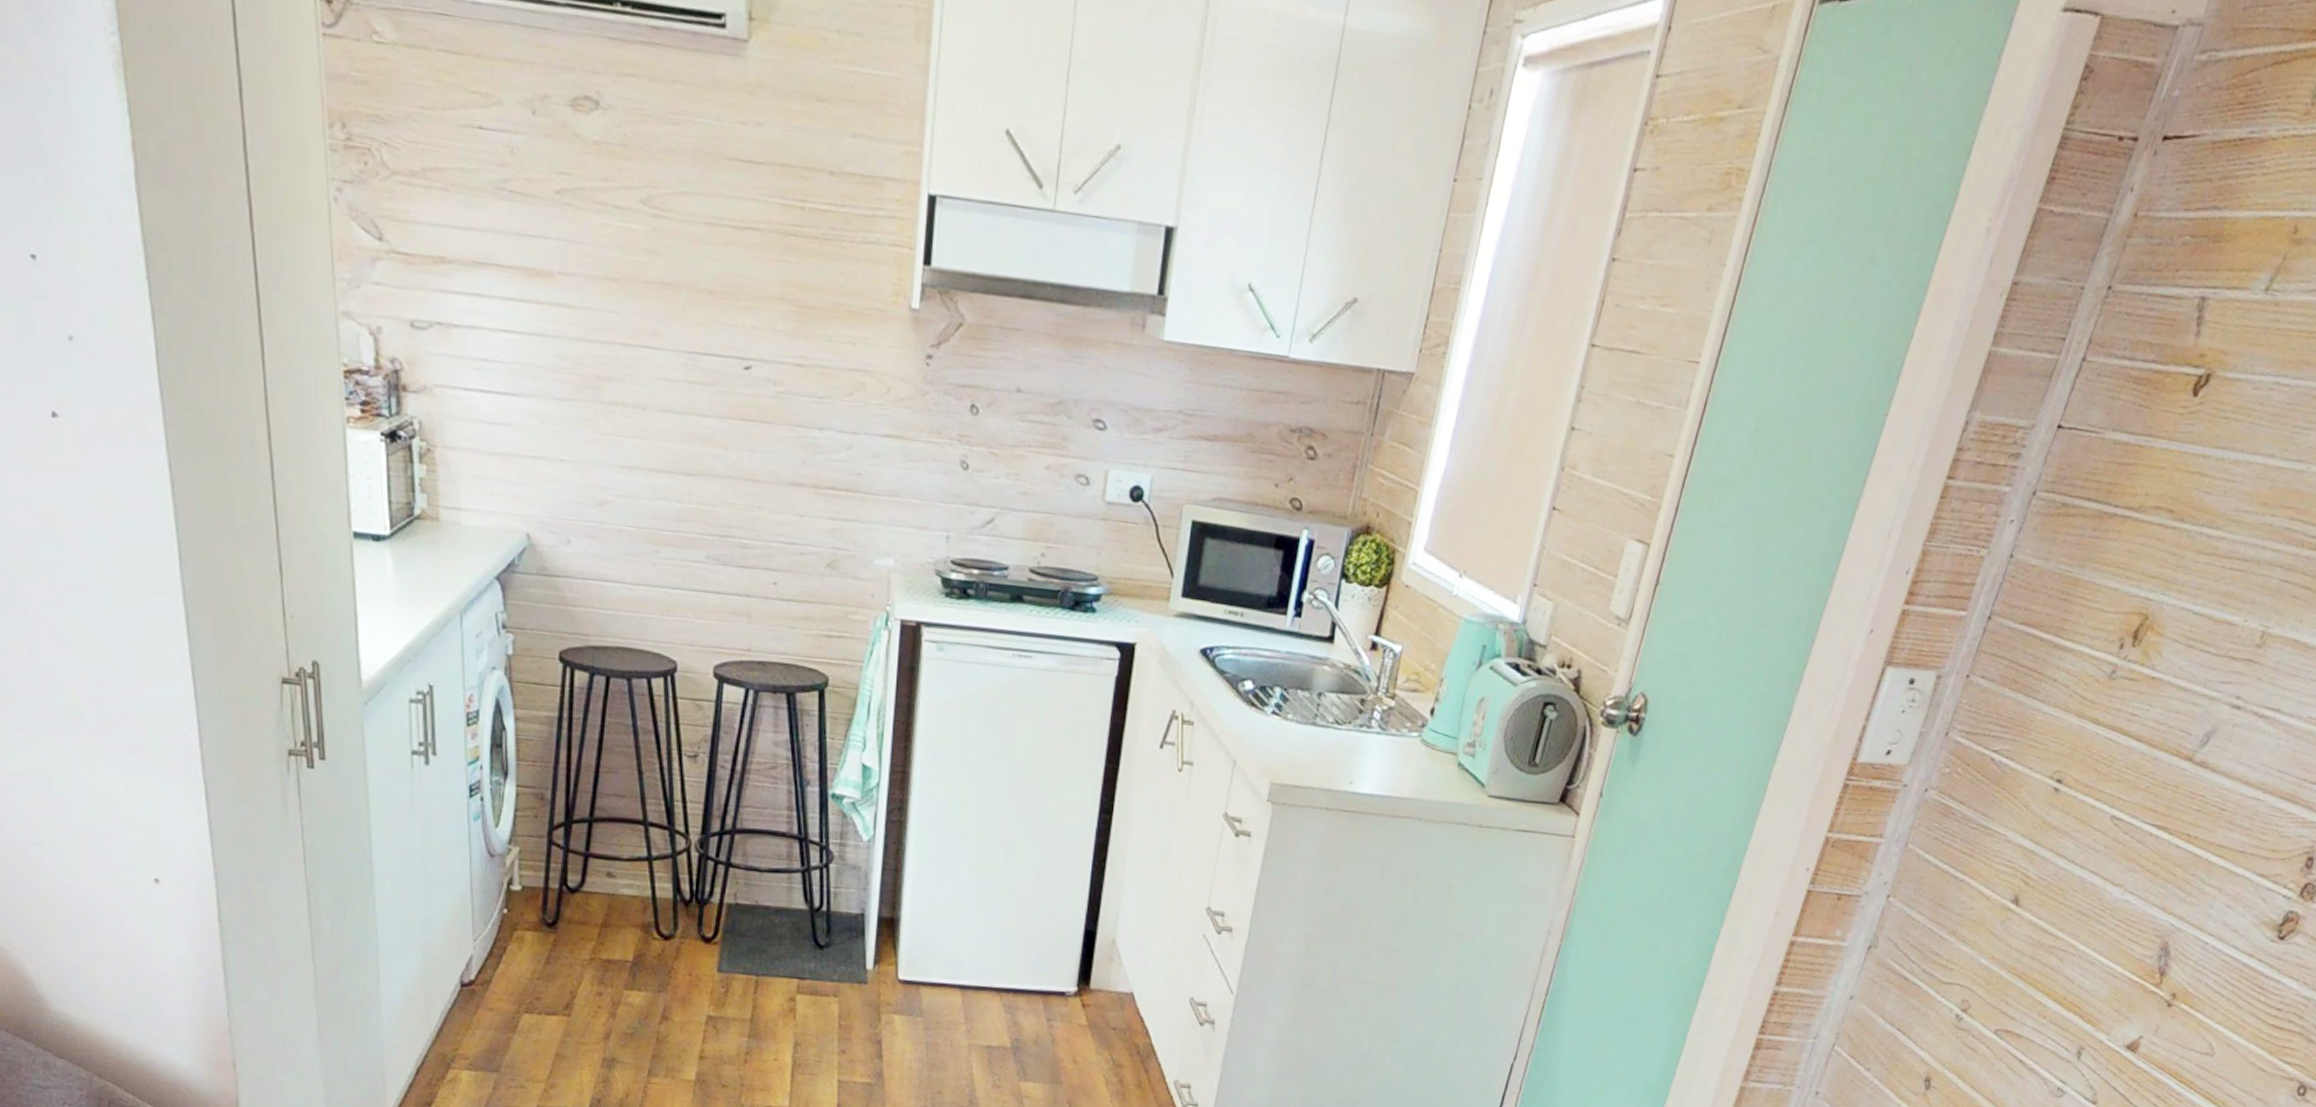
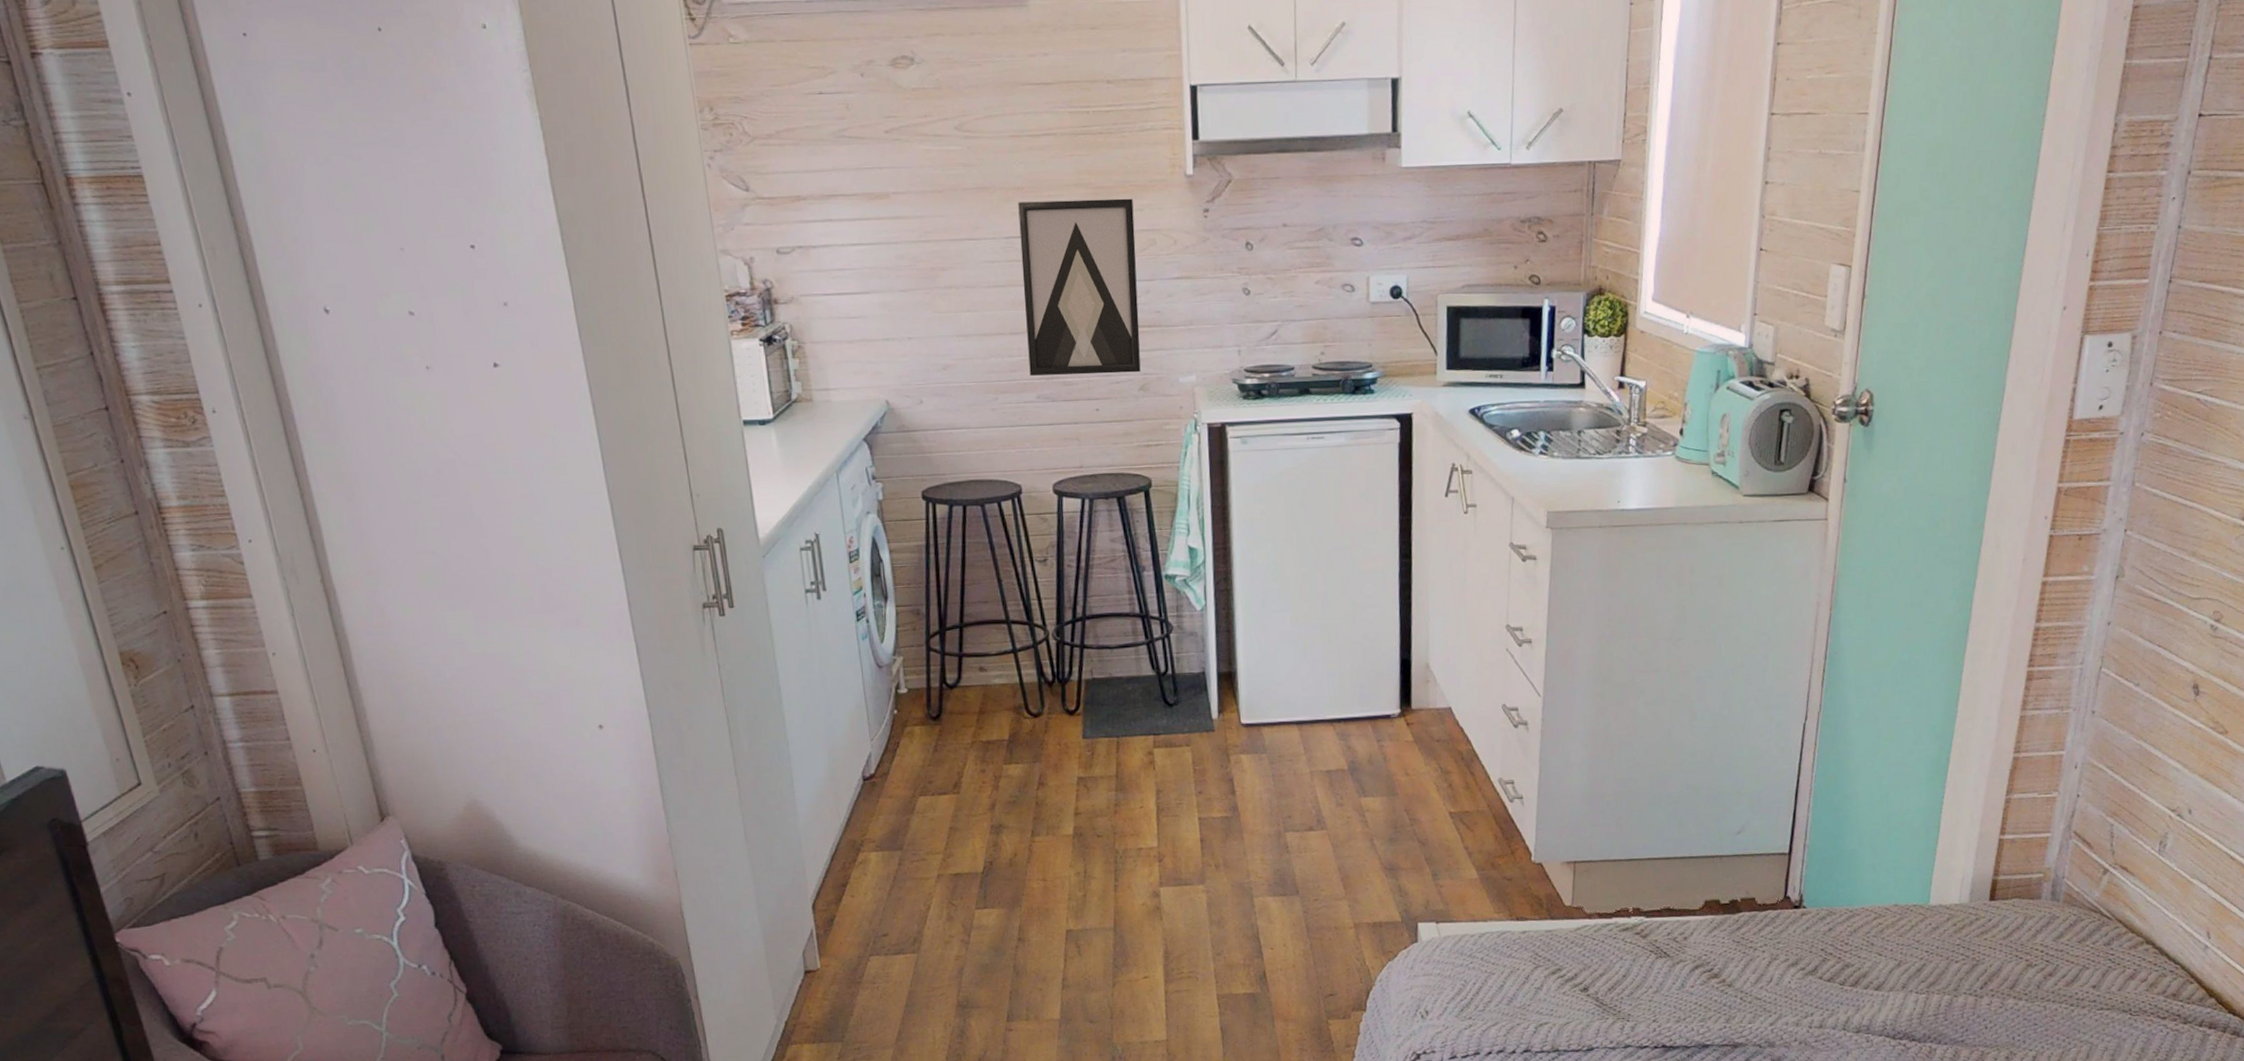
wall art: none [700,309,845,545] -> present [1018,198,1141,376]

